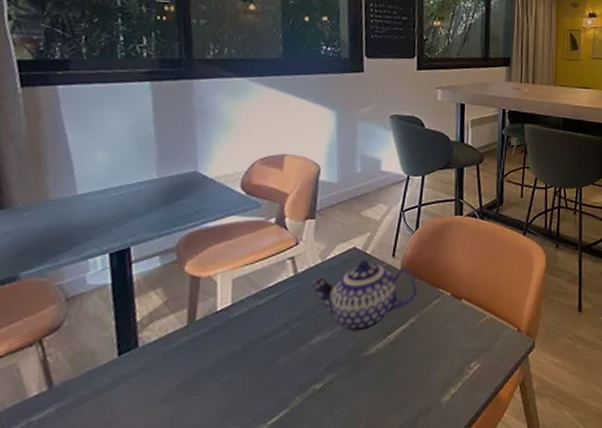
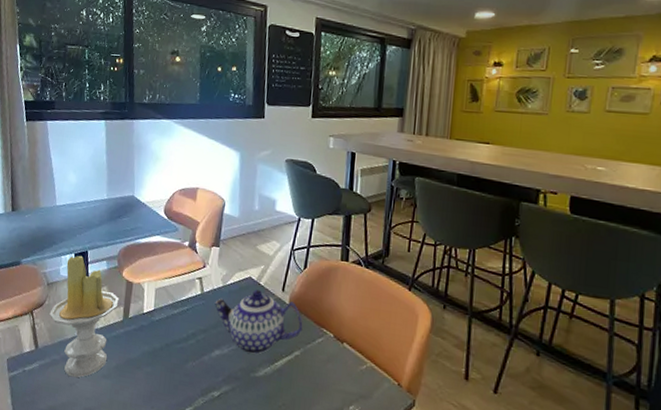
candle: none [70,254,181,414] -> present [49,255,119,378]

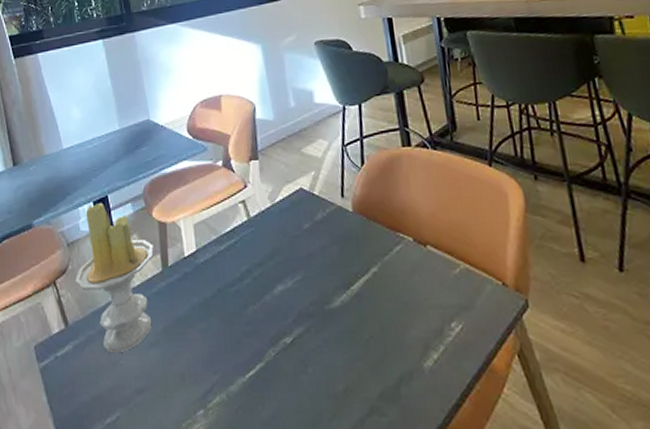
teapot: present [214,289,303,355] -> none [266,202,375,281]

